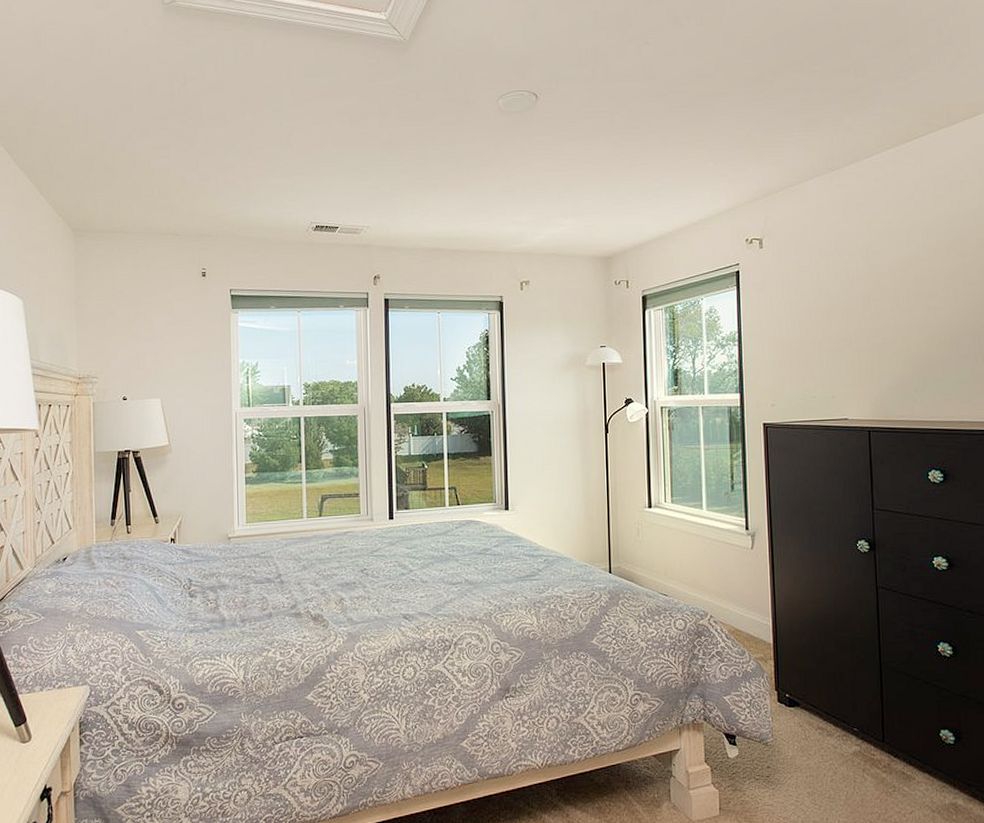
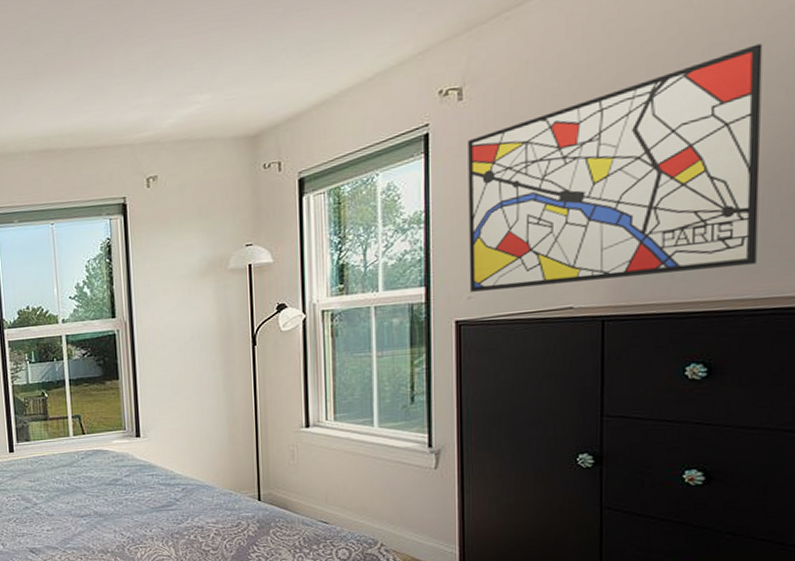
wall art: none [768,233,969,400] -> present [468,43,763,292]

